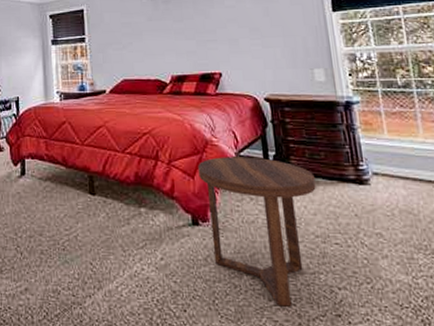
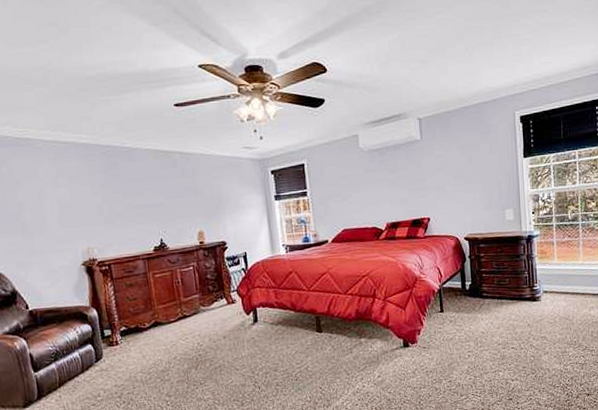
side table: present [198,157,316,307] -> none [409,287,501,399]

